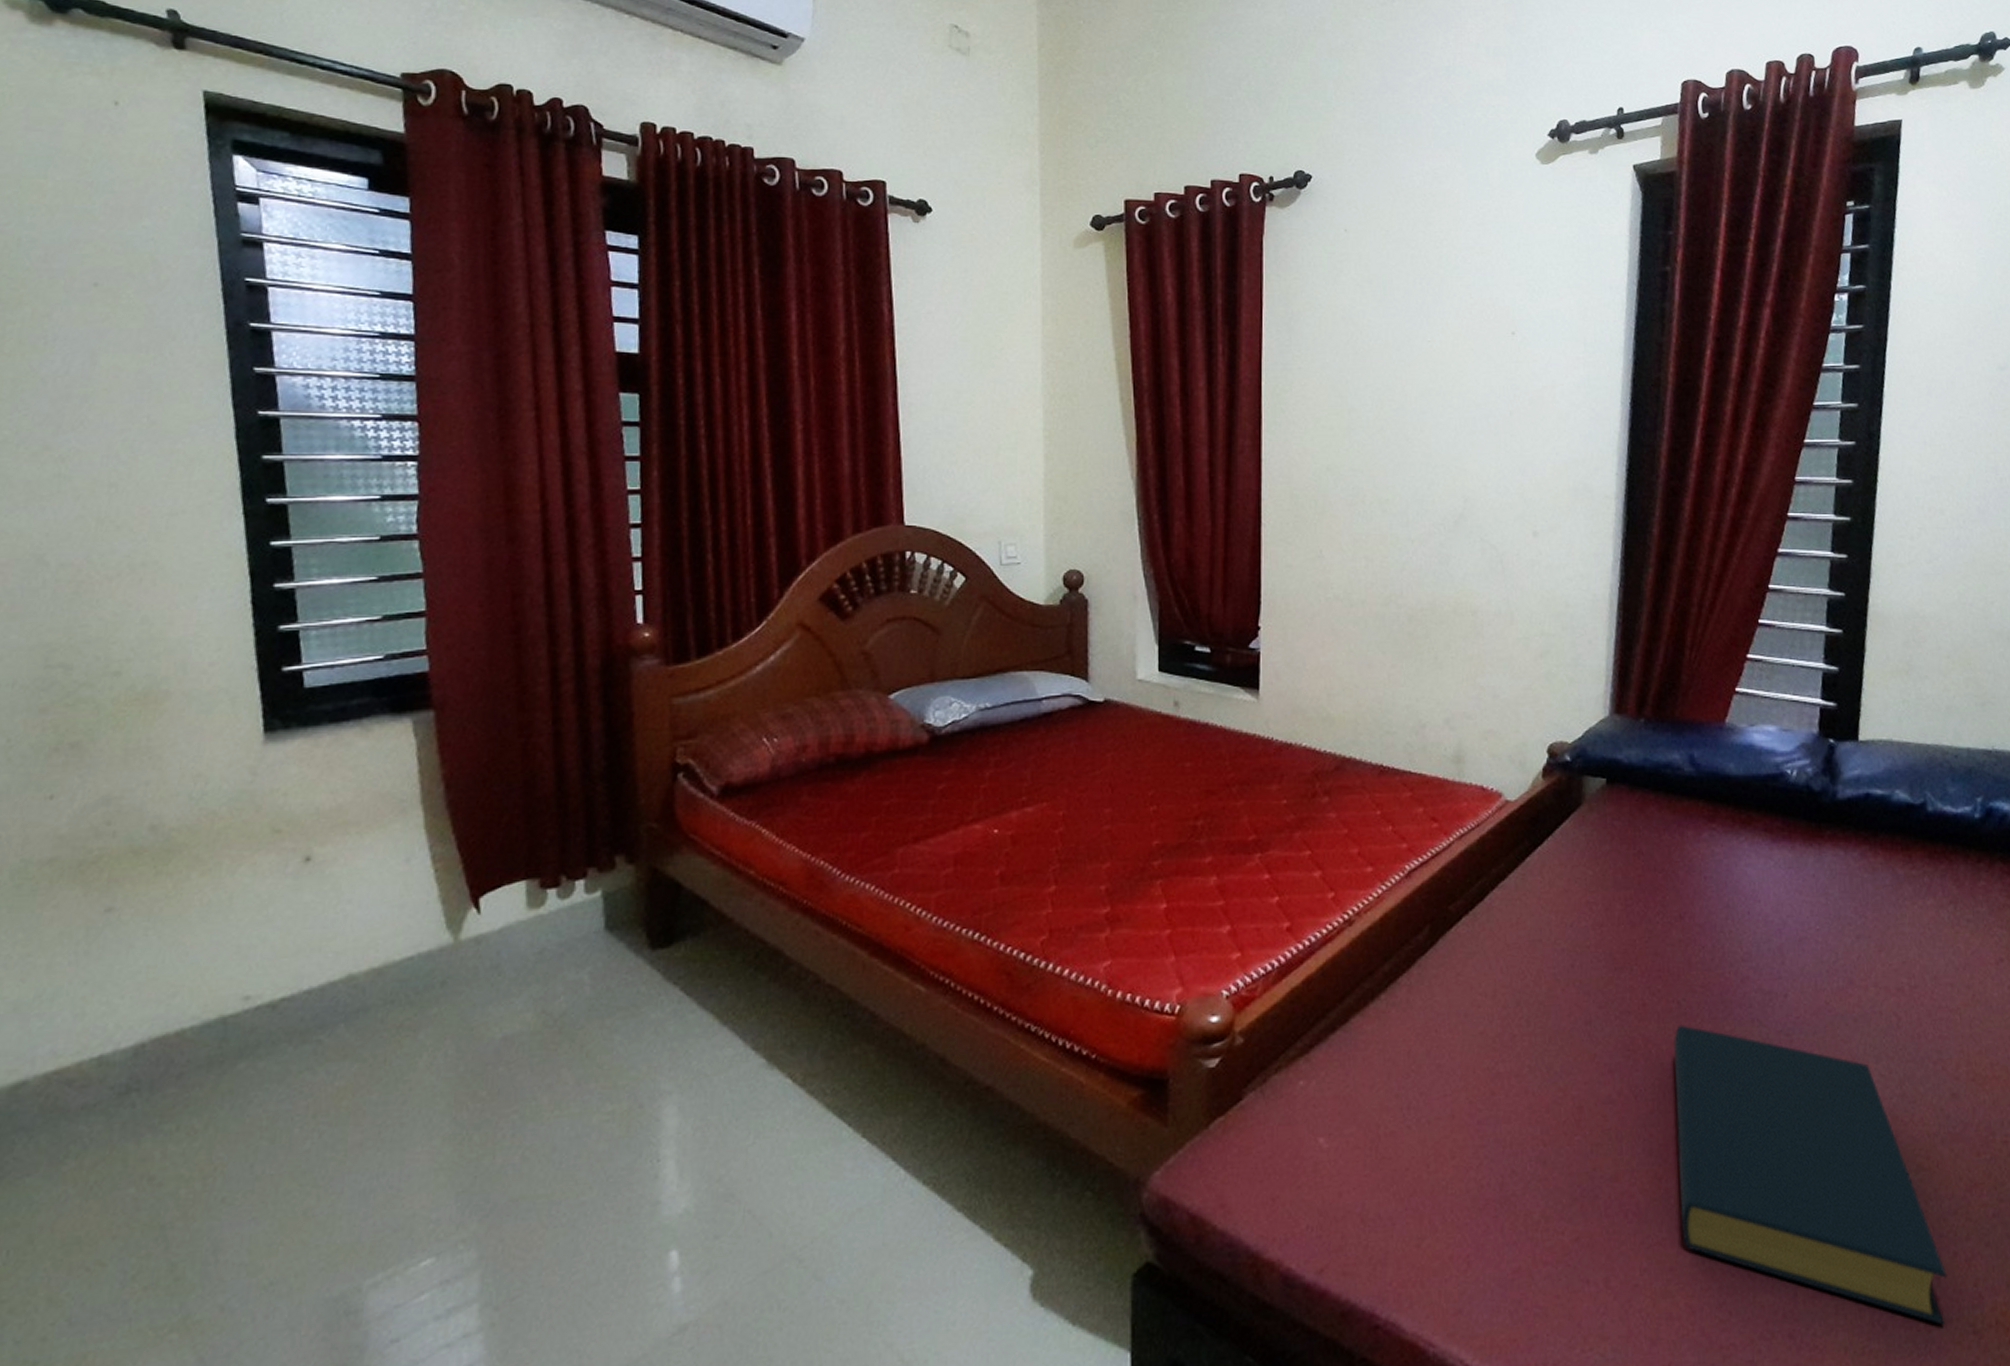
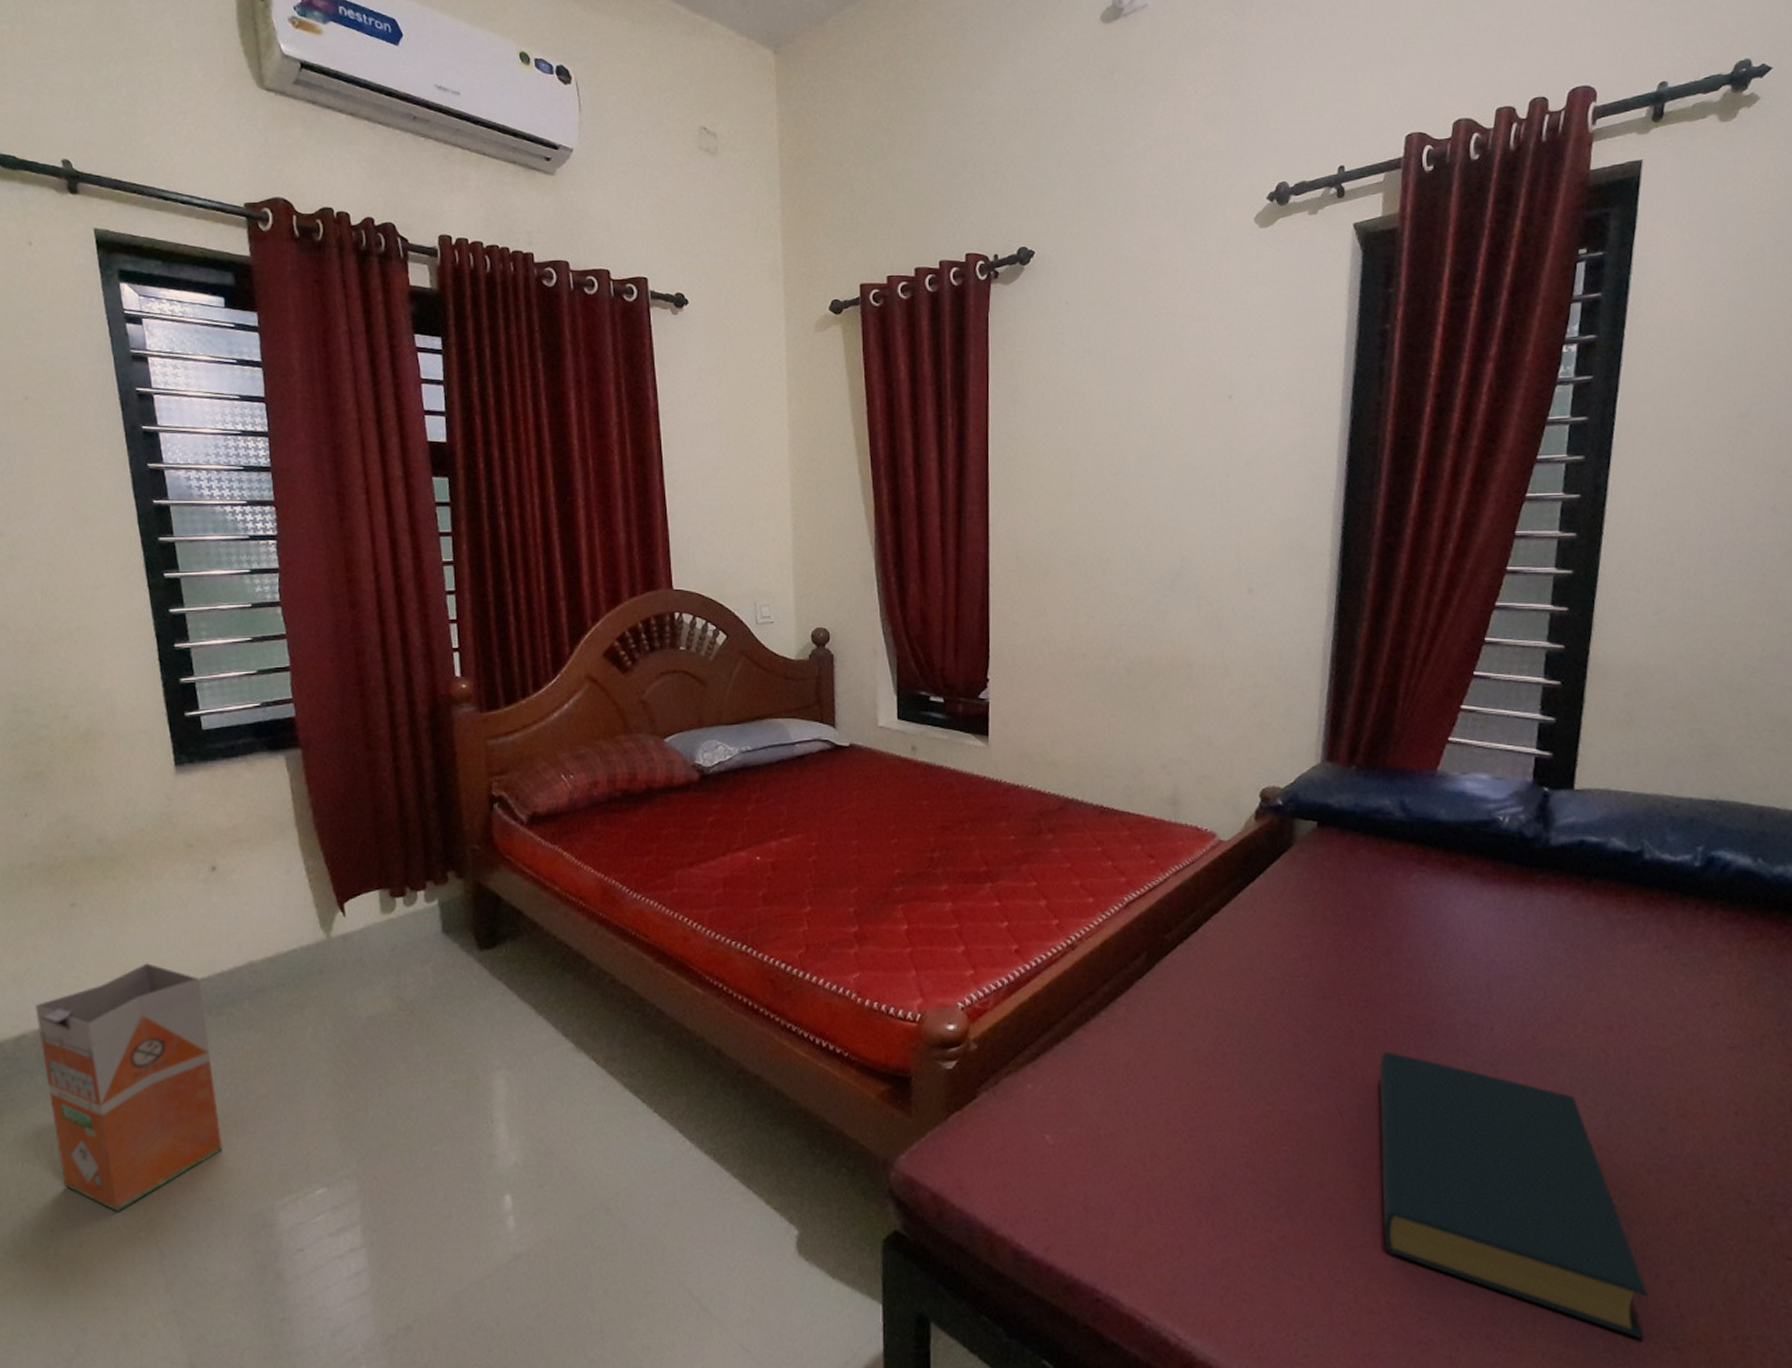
waste bin: none [44,981,296,1309] -> present [35,963,222,1212]

